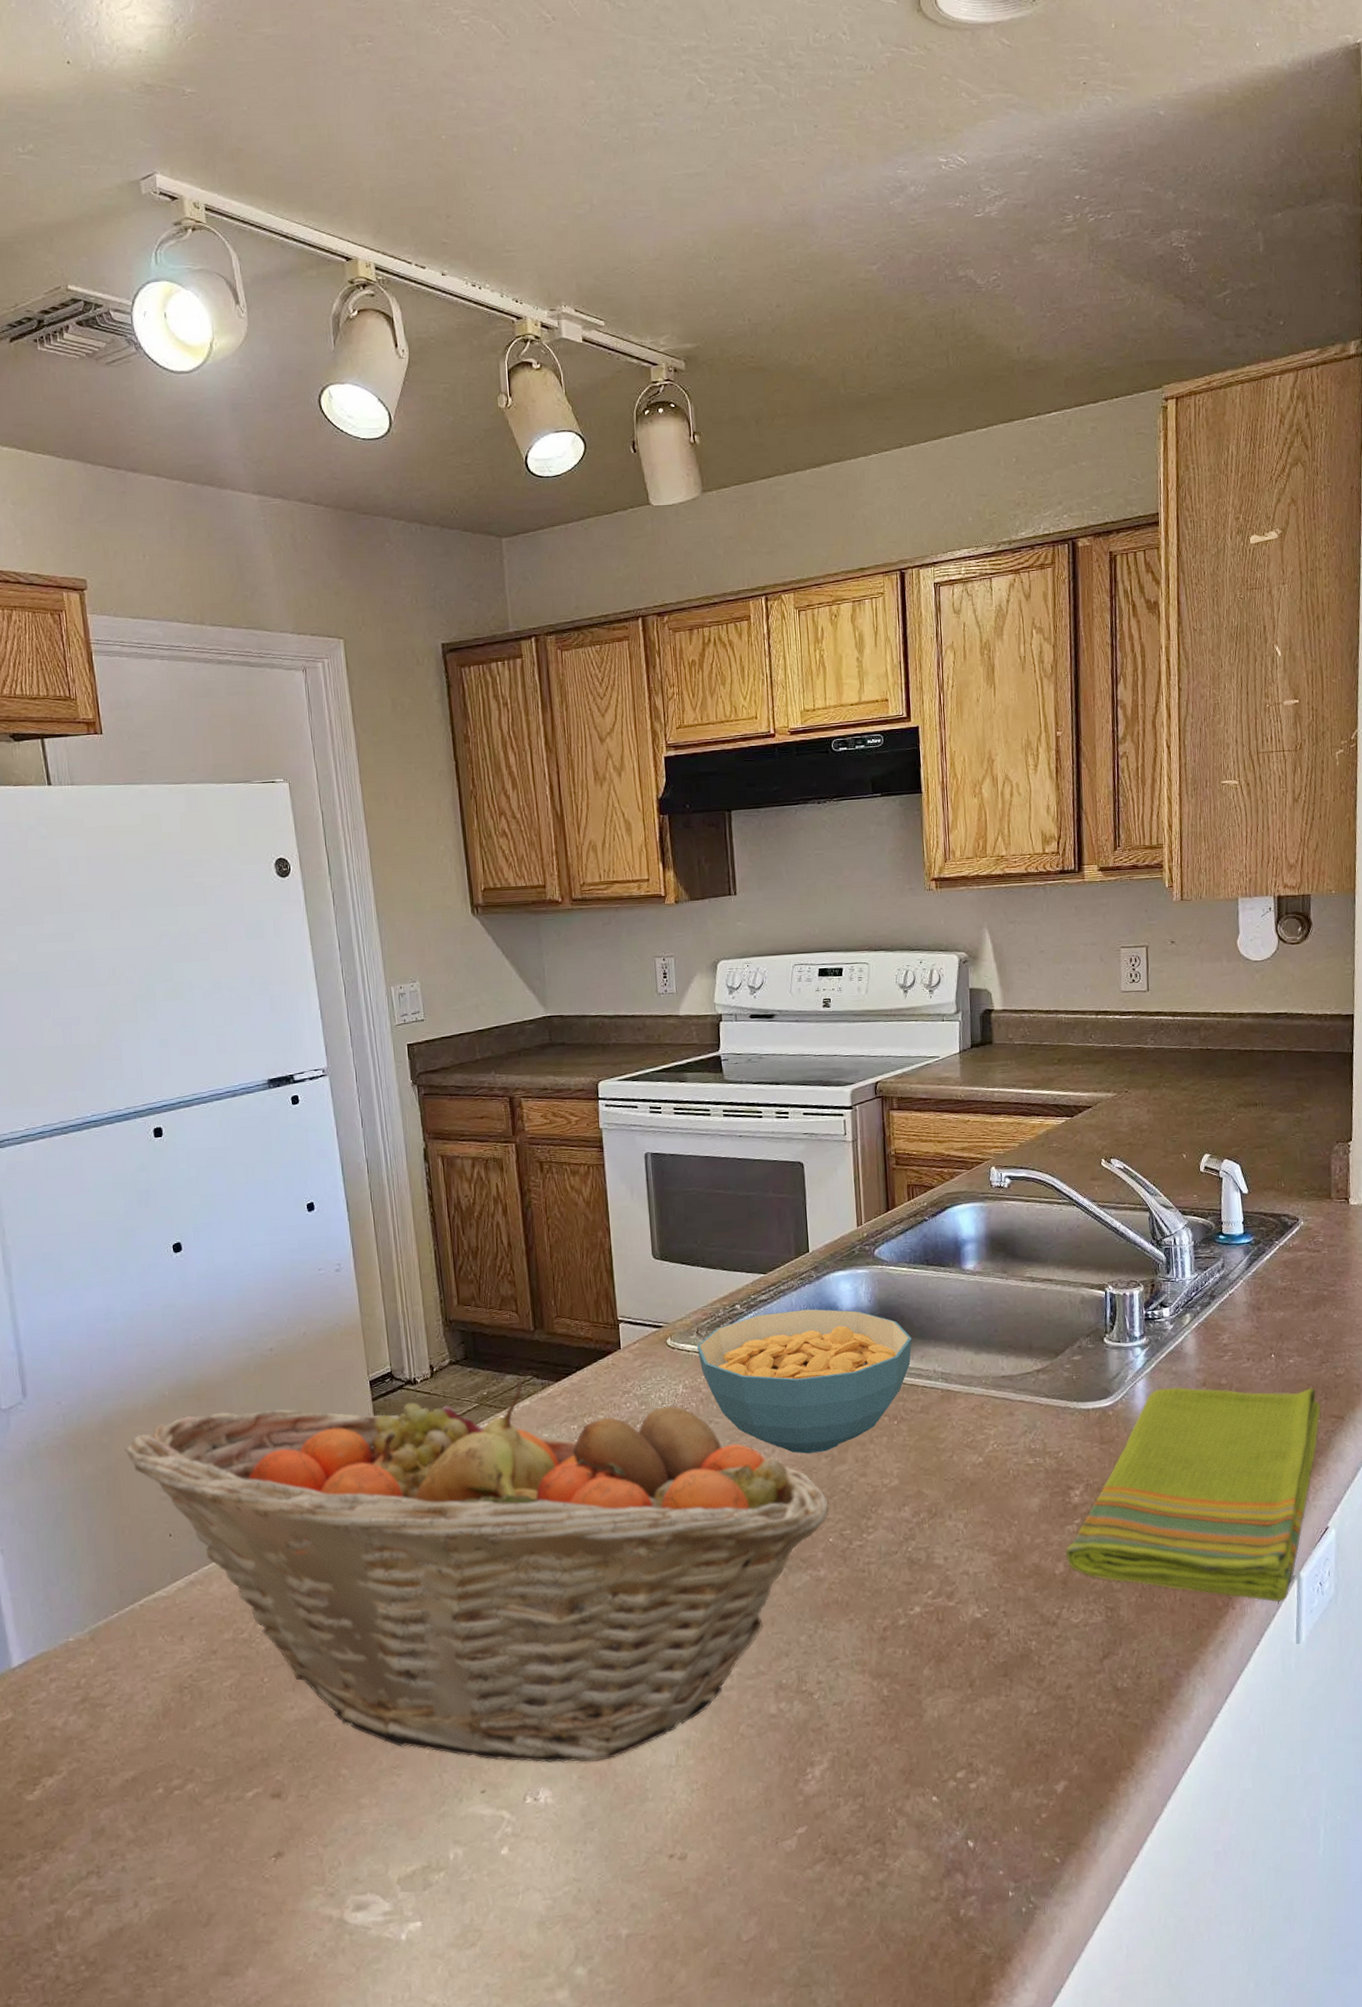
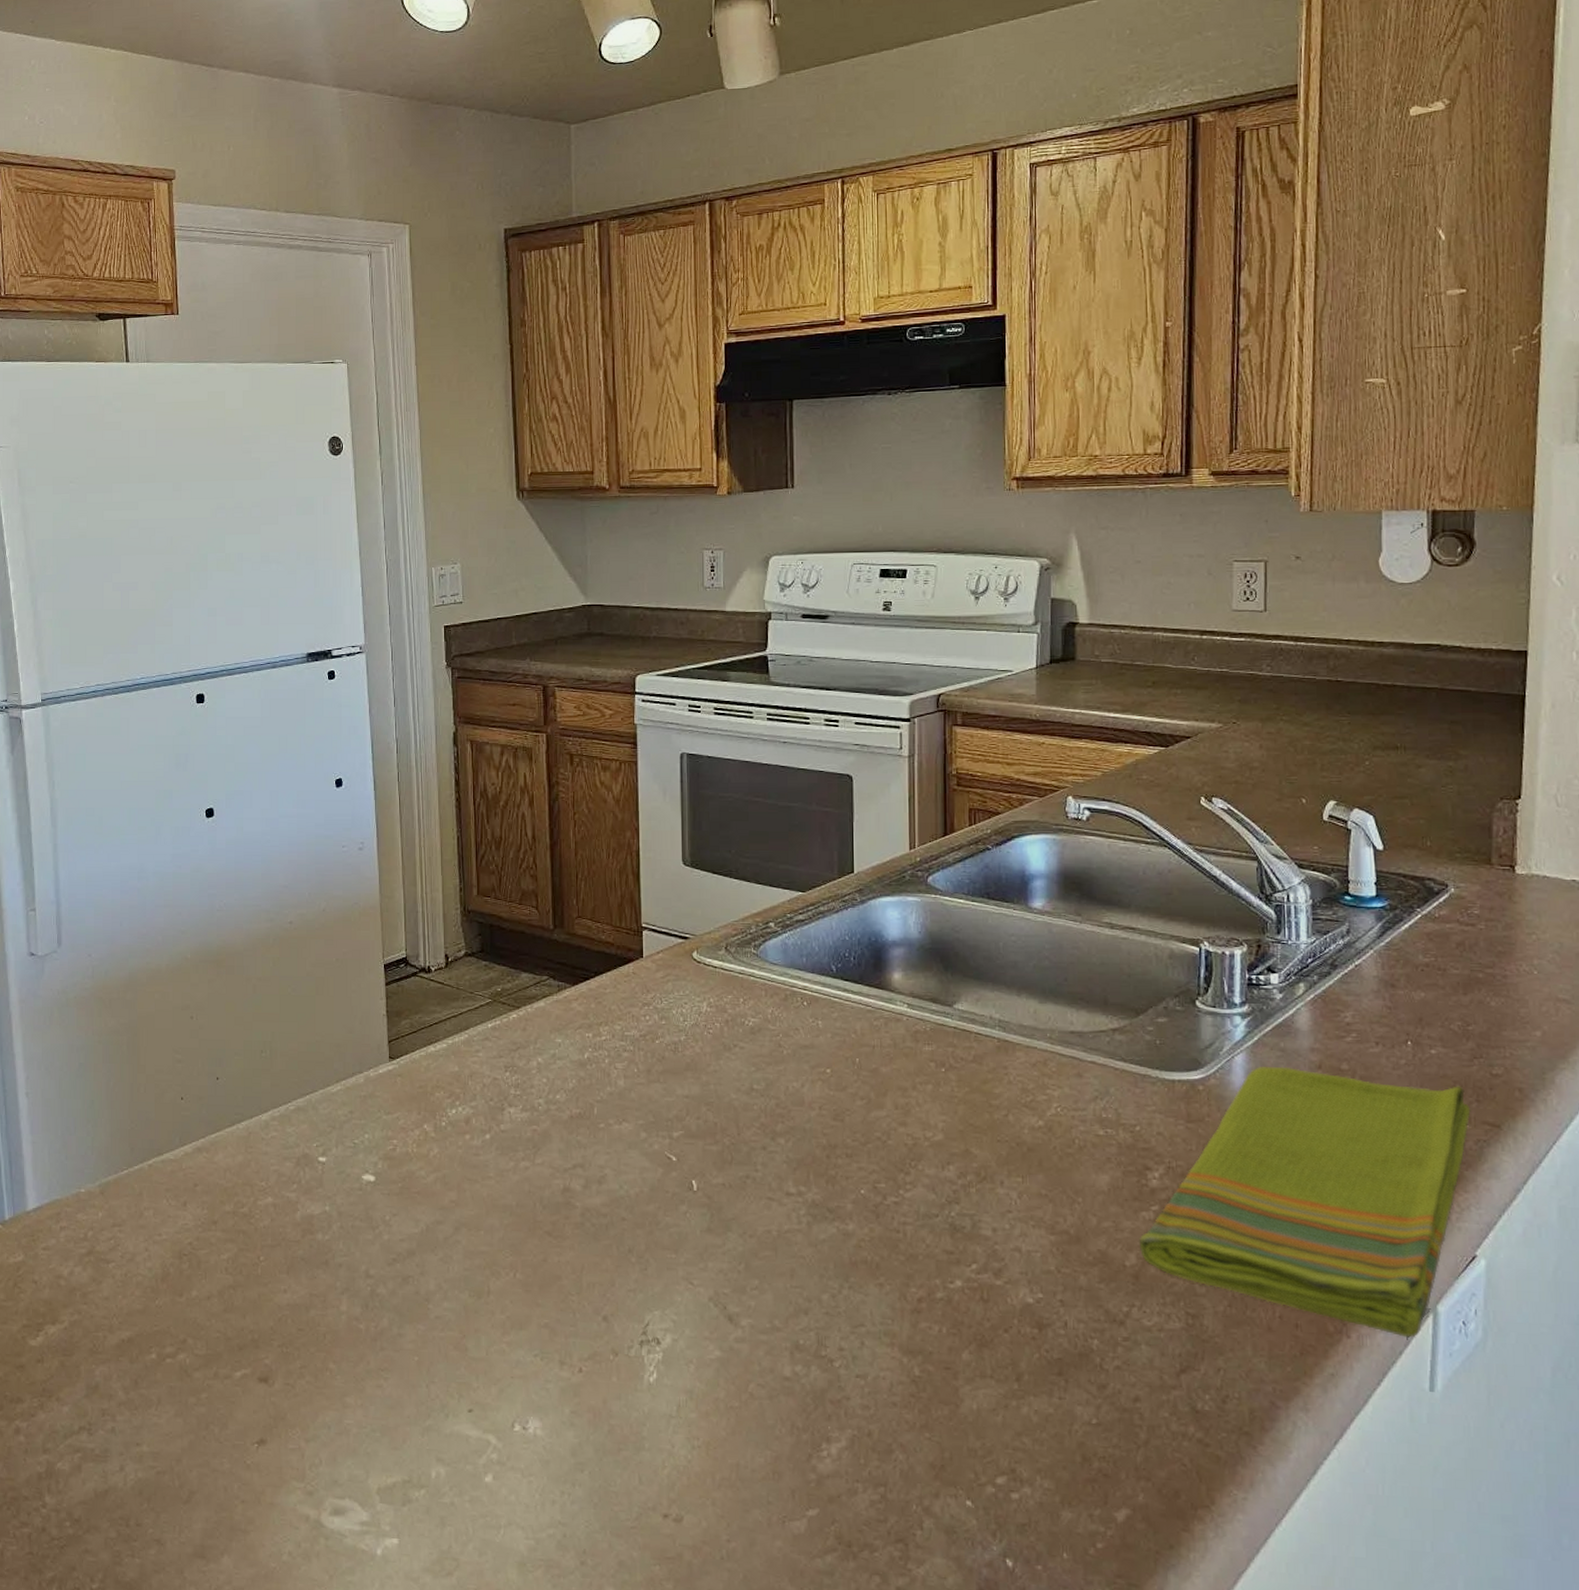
fruit basket: present [125,1380,829,1763] -> none [146,979,862,1398]
cereal bowl: present [697,1309,912,1454] -> none [725,934,967,1093]

